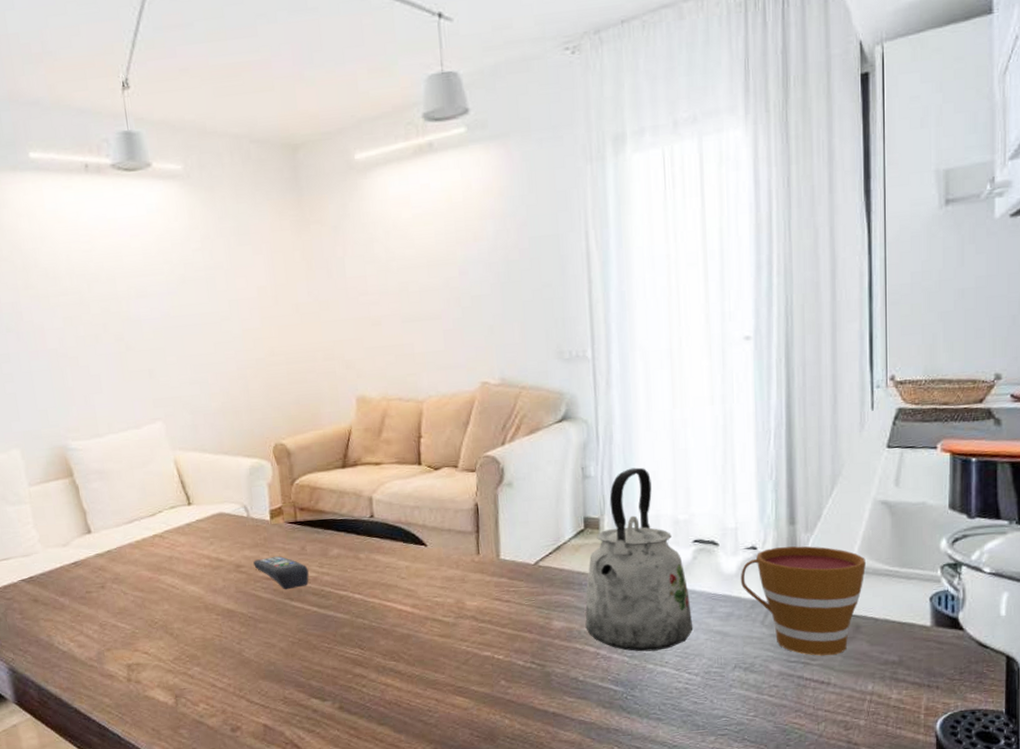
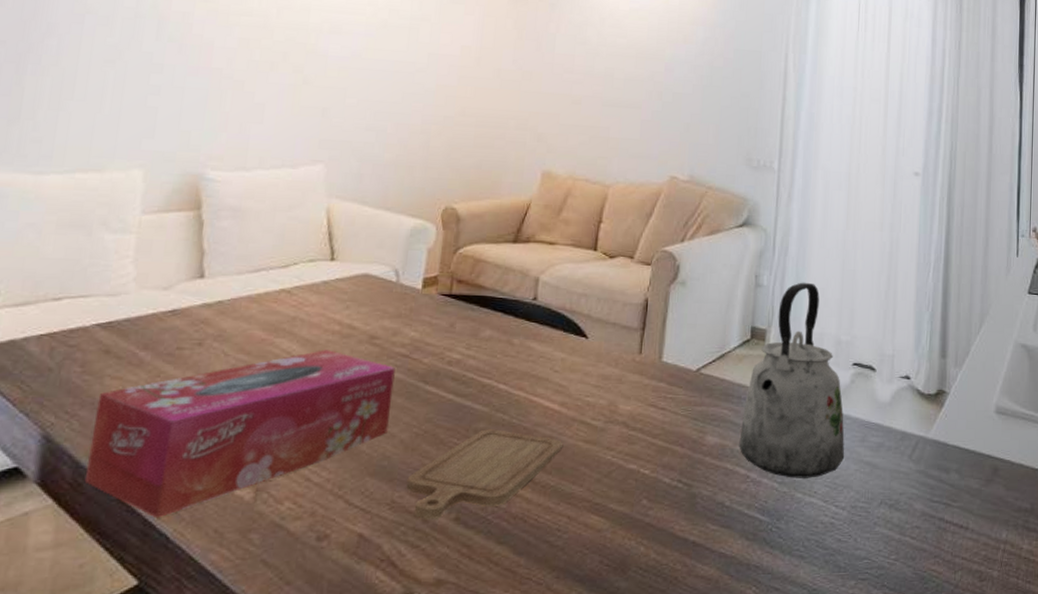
tissue box: none [39,580,268,723] -> present [84,349,395,519]
remote control: present [253,556,309,590] -> none [391,330,453,371]
chopping board: none [293,632,421,710] -> present [406,429,564,519]
cup: present [741,546,866,656] -> none [893,380,1006,497]

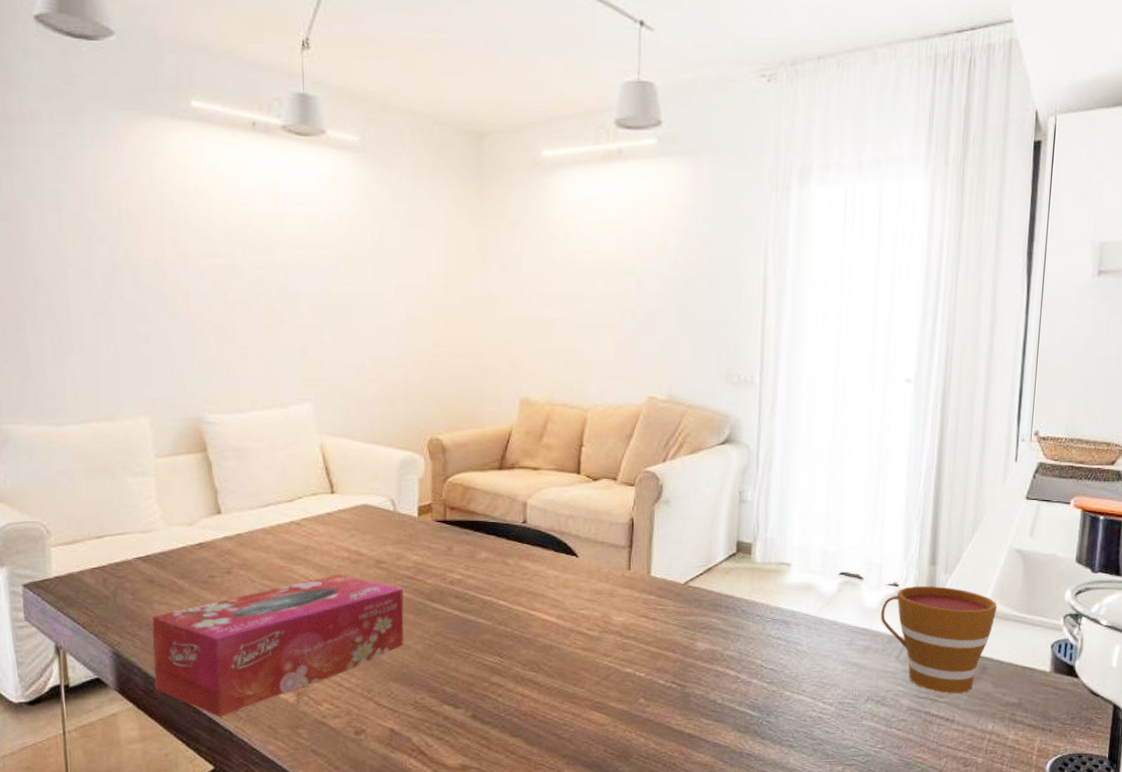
chopping board: present [406,429,564,519] -> none [426,640,563,717]
kettle: present [739,282,845,478] -> none [728,496,832,679]
cup: none [893,380,1006,497] -> present [881,586,997,693]

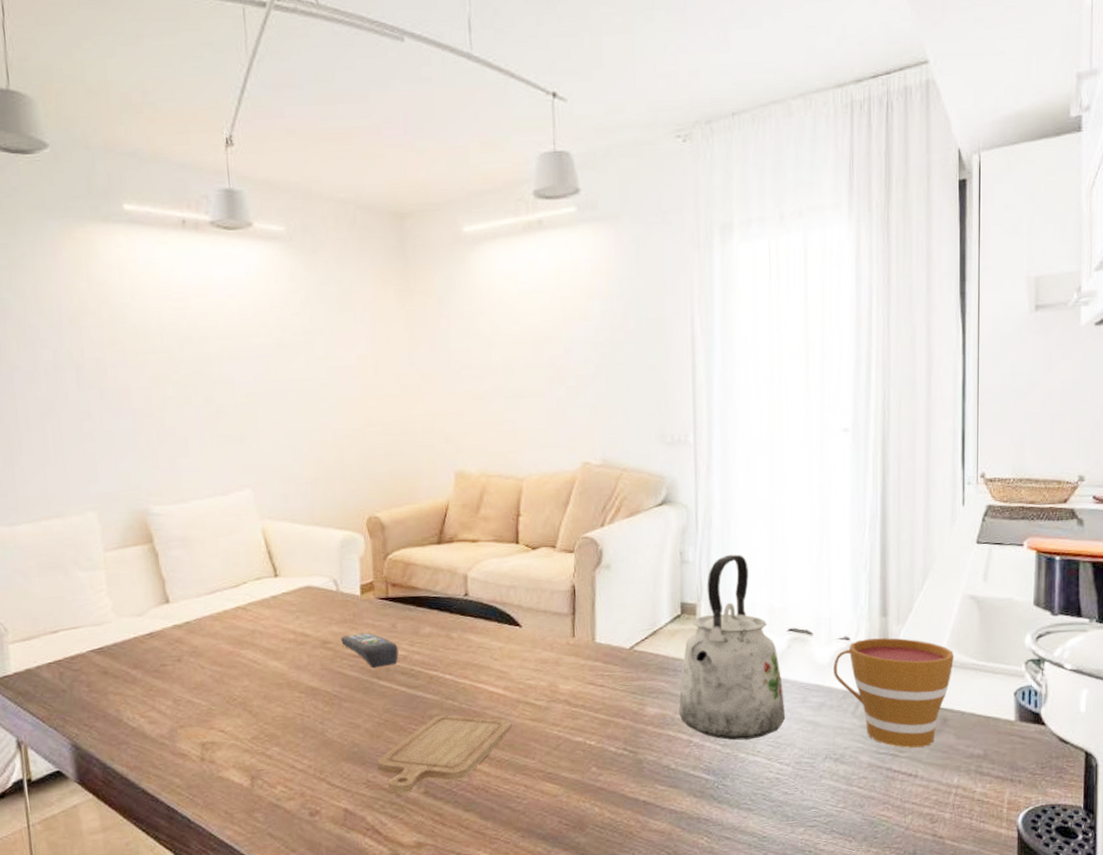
tissue box: present [151,574,404,718] -> none [107,656,353,805]
remote control: none [396,554,453,591] -> present [341,632,399,668]
chopping board: none [426,640,563,717] -> present [377,714,512,794]
kettle: none [728,496,832,679] -> present [679,554,786,741]

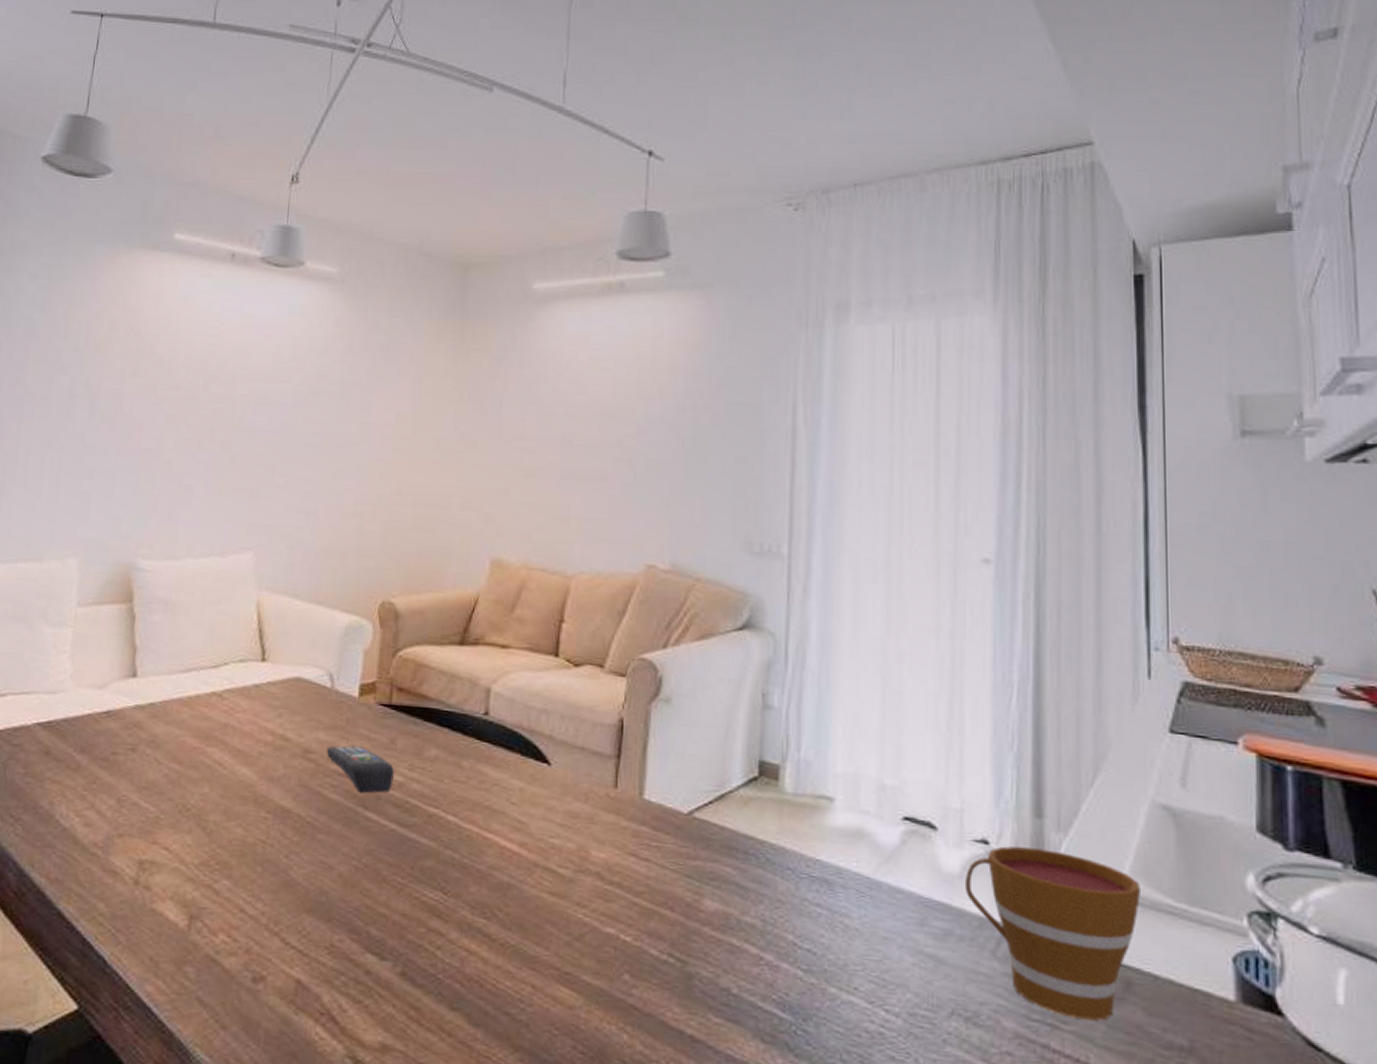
chopping board: present [377,714,512,794] -> none [346,868,525,972]
kettle: present [679,554,786,741] -> none [747,704,896,969]

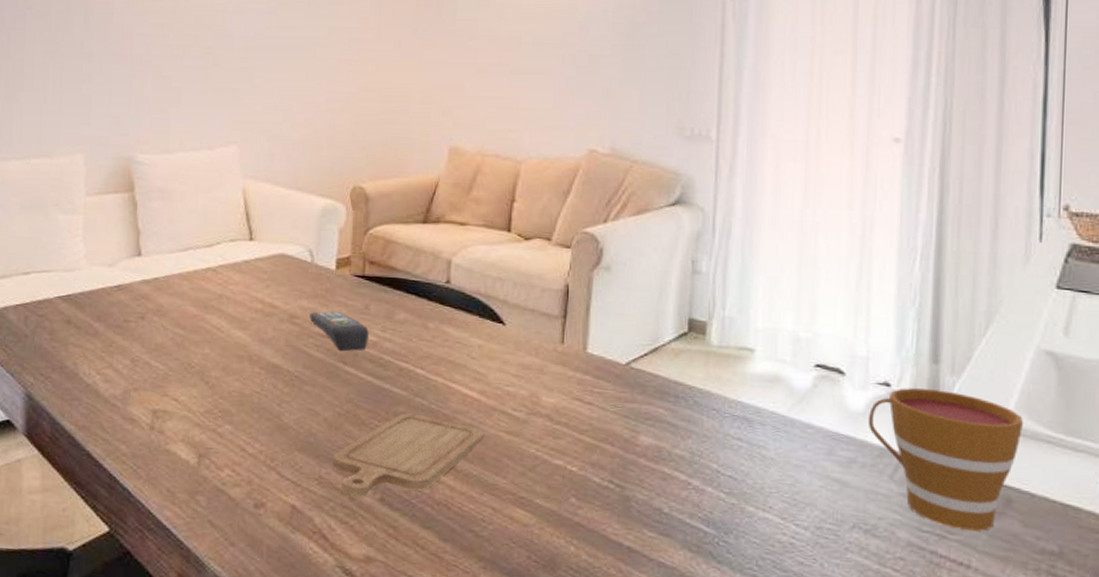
chopping board: none [346,868,525,972] -> present [332,413,484,498]

